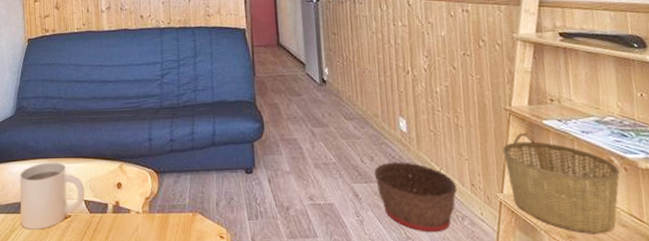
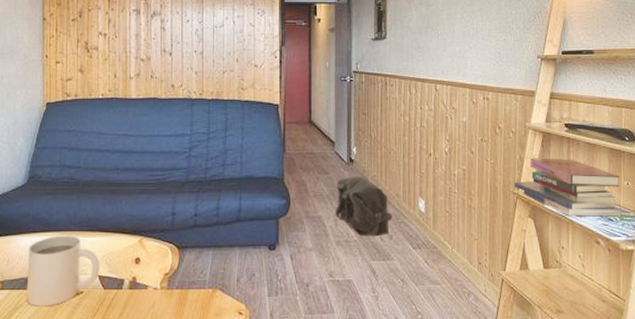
duffel bag: none [310,96,373,159] -> present [335,176,393,237]
basket: present [373,162,458,233] -> none [391,240,466,308]
basket: present [503,133,621,234] -> none [508,216,605,309]
books: none [505,70,637,133] -> present [514,157,622,217]

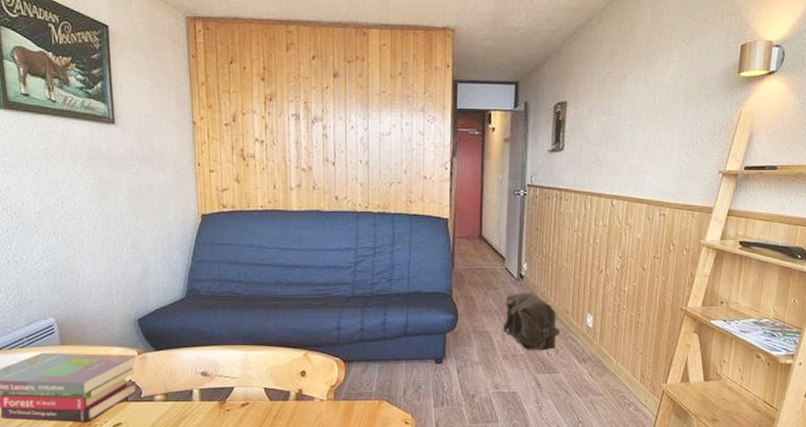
mug: present [26,235,100,307] -> none [190,349,266,417]
books: present [514,157,622,217] -> none [683,275,787,332]

